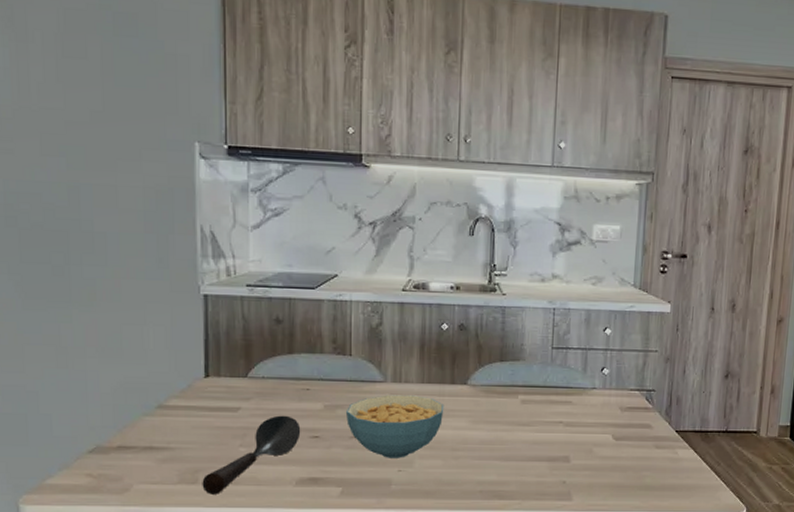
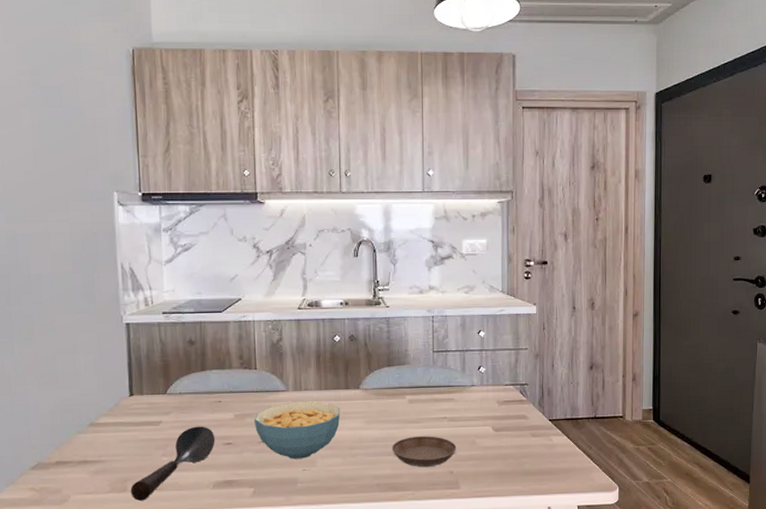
saucer: none [498,441,572,476] -> present [391,436,457,468]

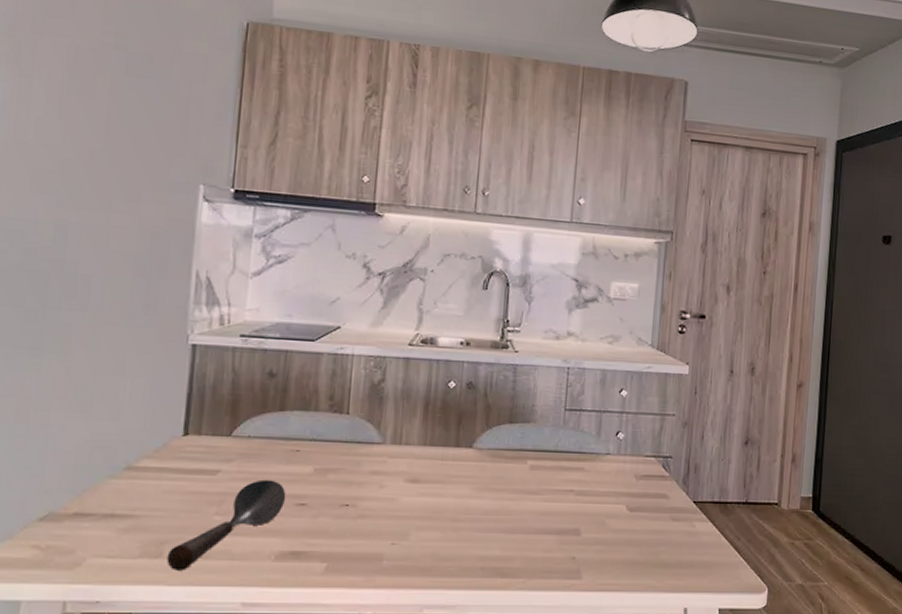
cereal bowl: present [253,401,341,459] -> none [337,458,447,530]
saucer: present [391,436,457,468] -> none [503,511,582,550]

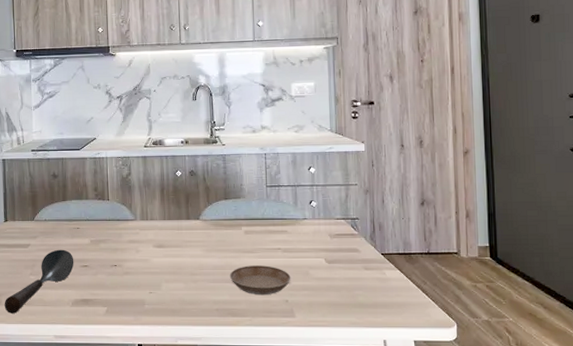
saucer: none [503,511,582,550] -> present [229,265,291,295]

